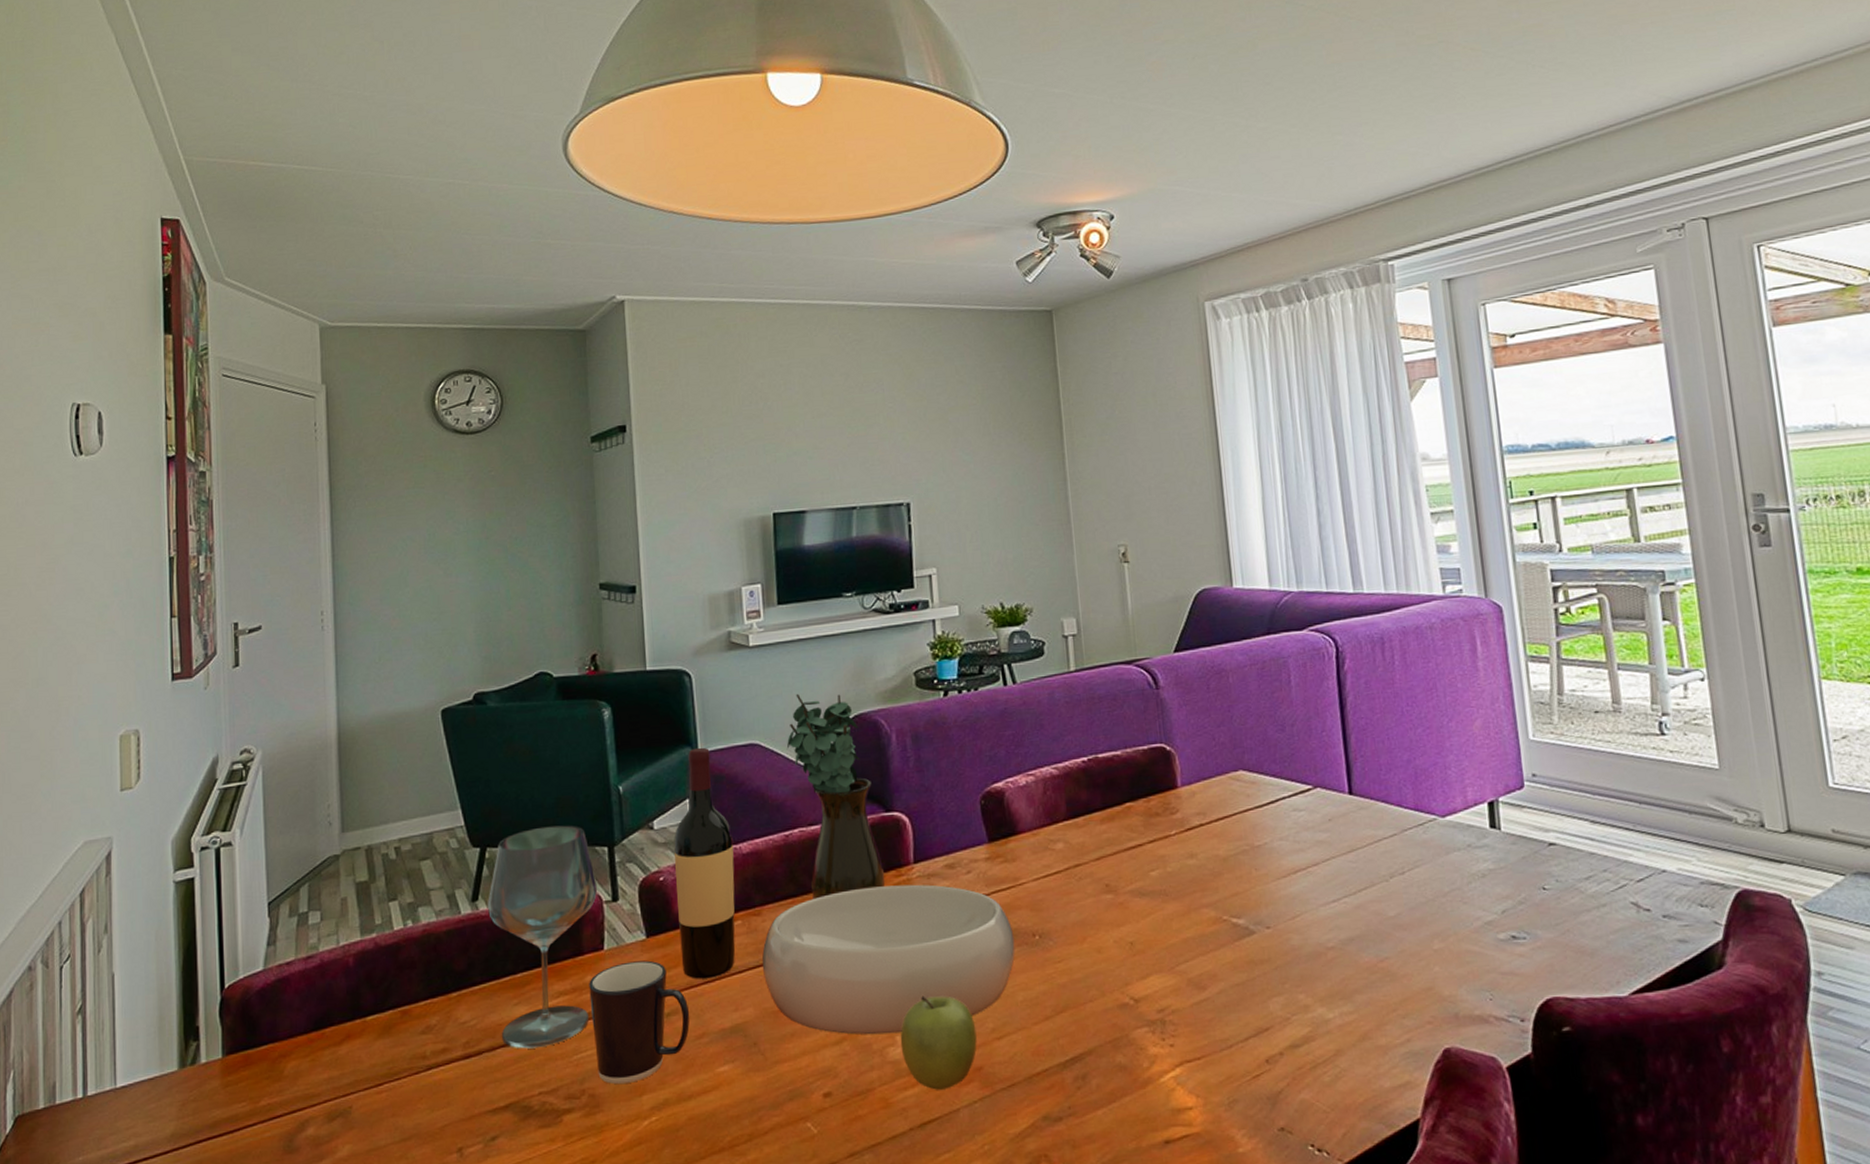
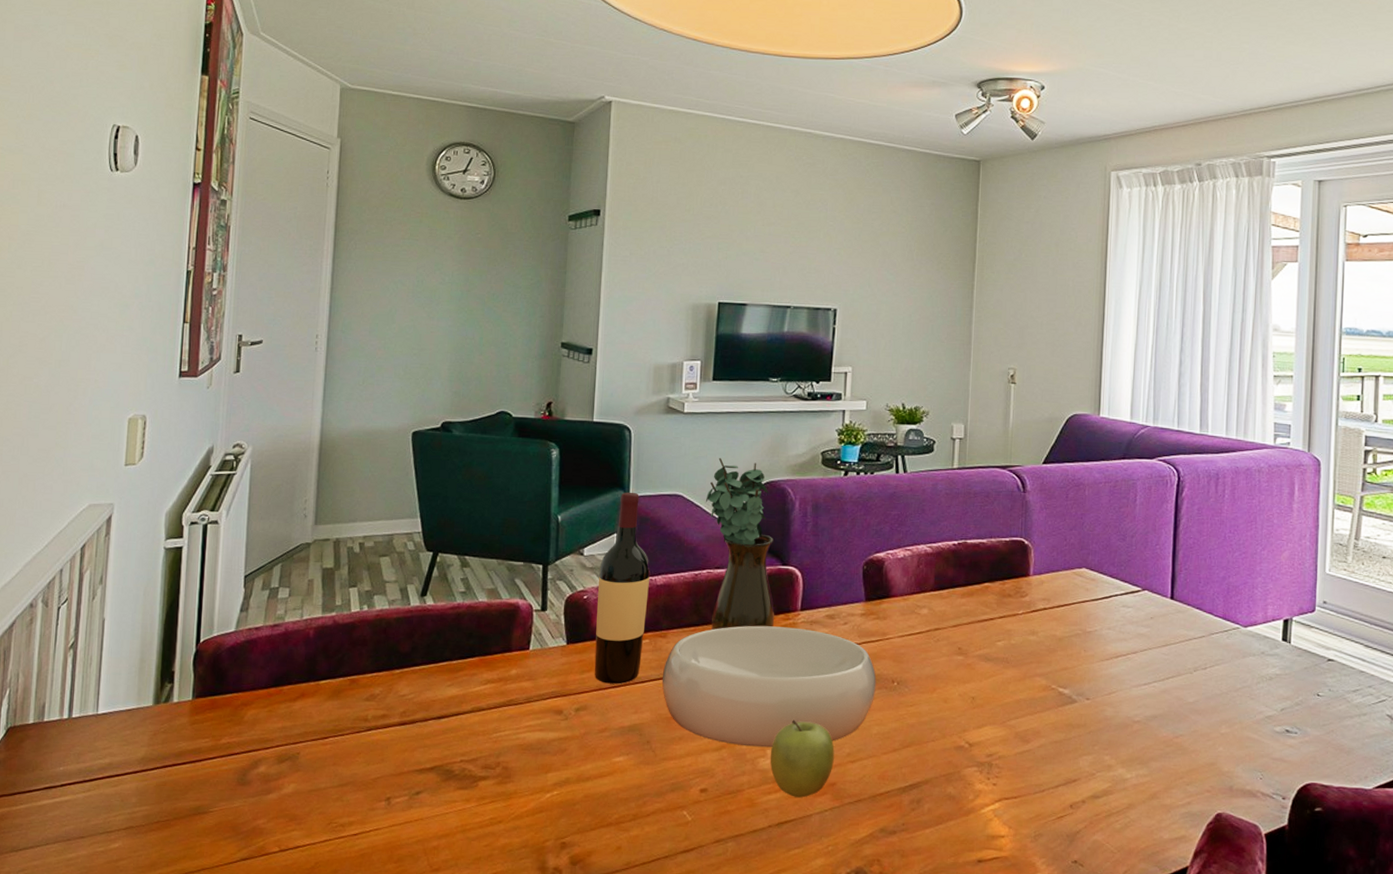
wine glass: present [487,825,598,1049] -> none [433,541,530,724]
mug: present [589,960,690,1085] -> none [512,662,596,762]

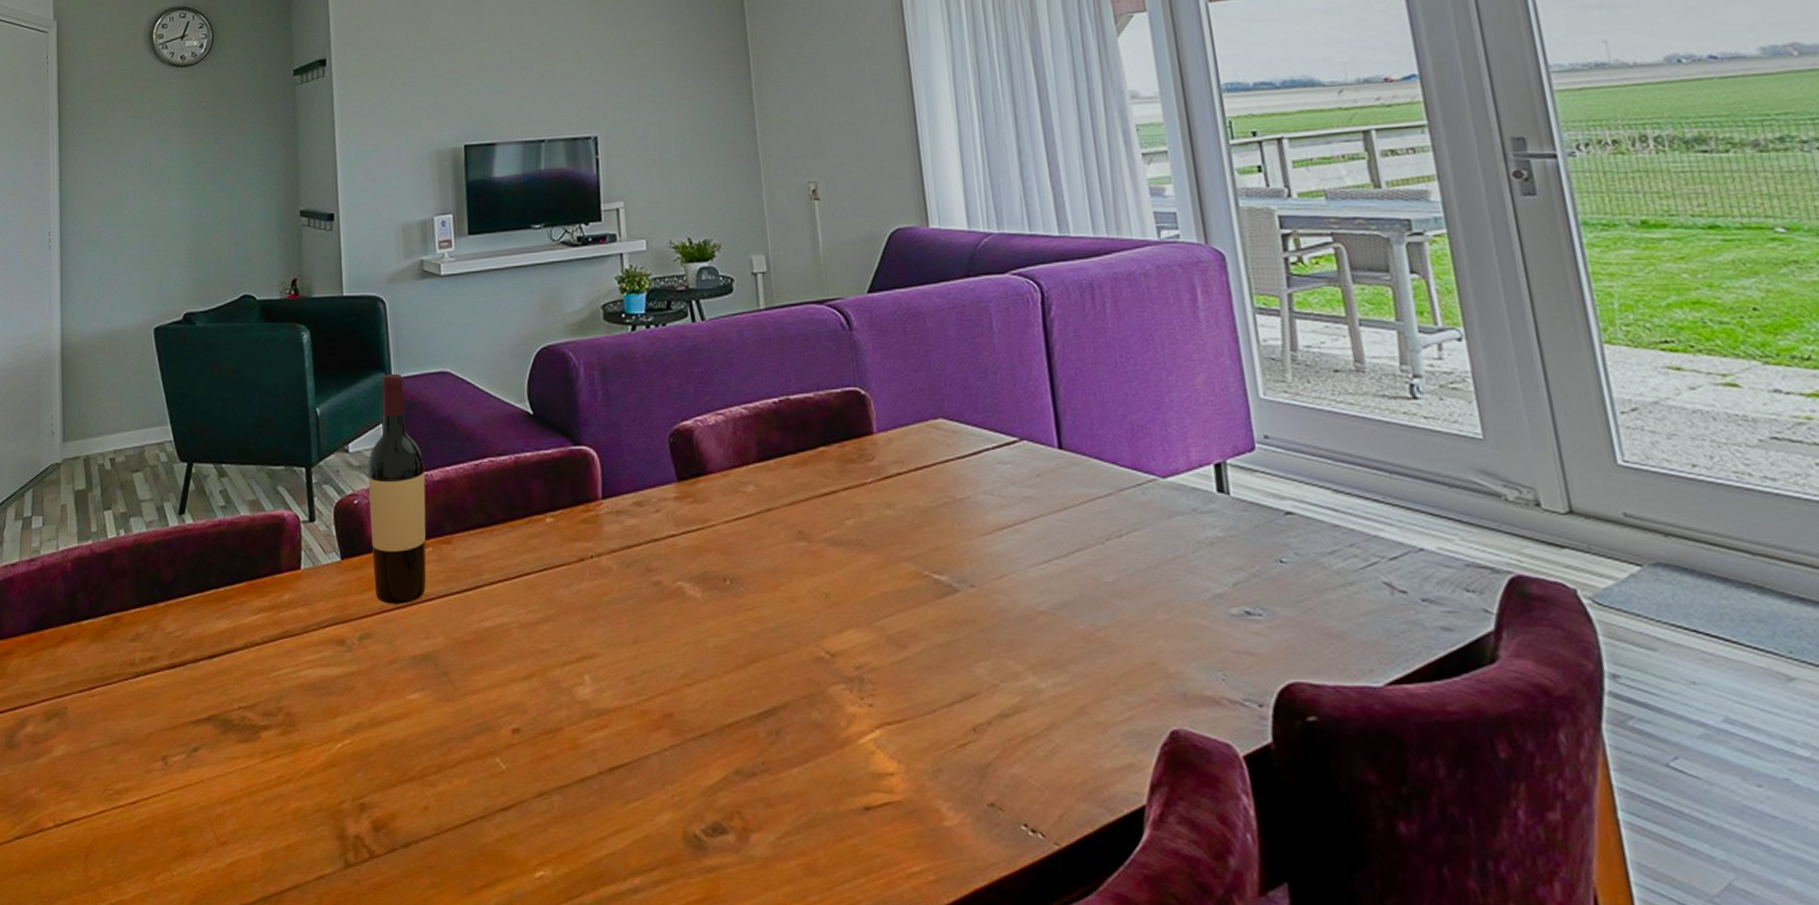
bowl: present [661,625,877,748] -> none [451,520,706,673]
vase: present [706,457,775,630] -> none [477,323,574,530]
fruit: present [770,720,835,798] -> none [589,635,667,734]

